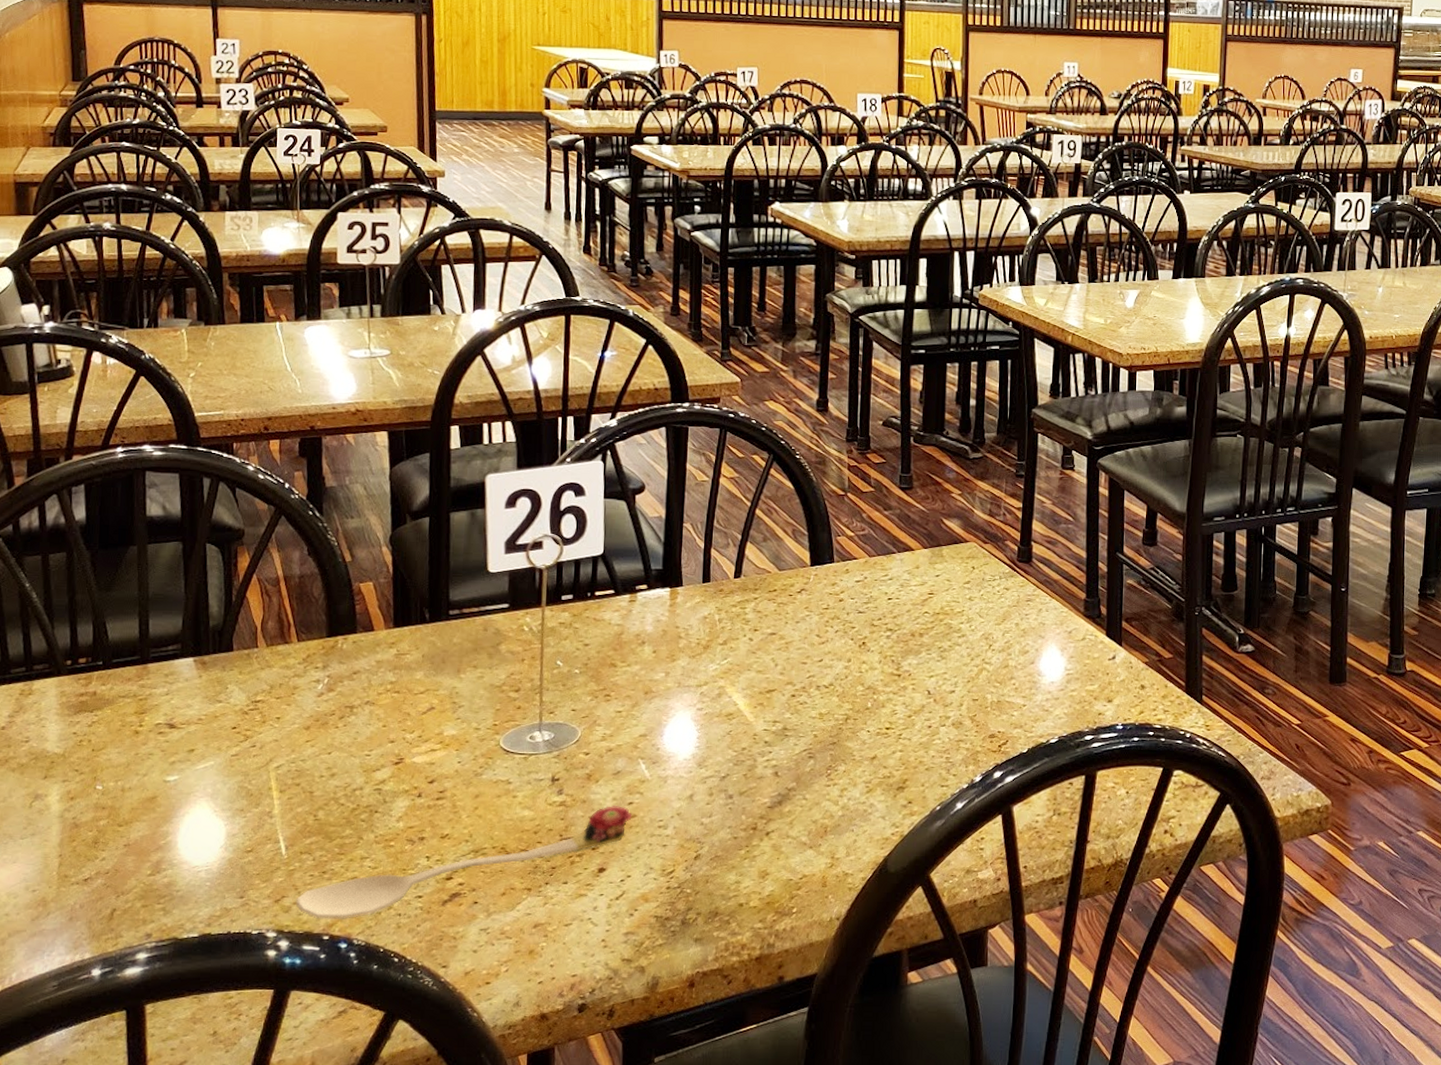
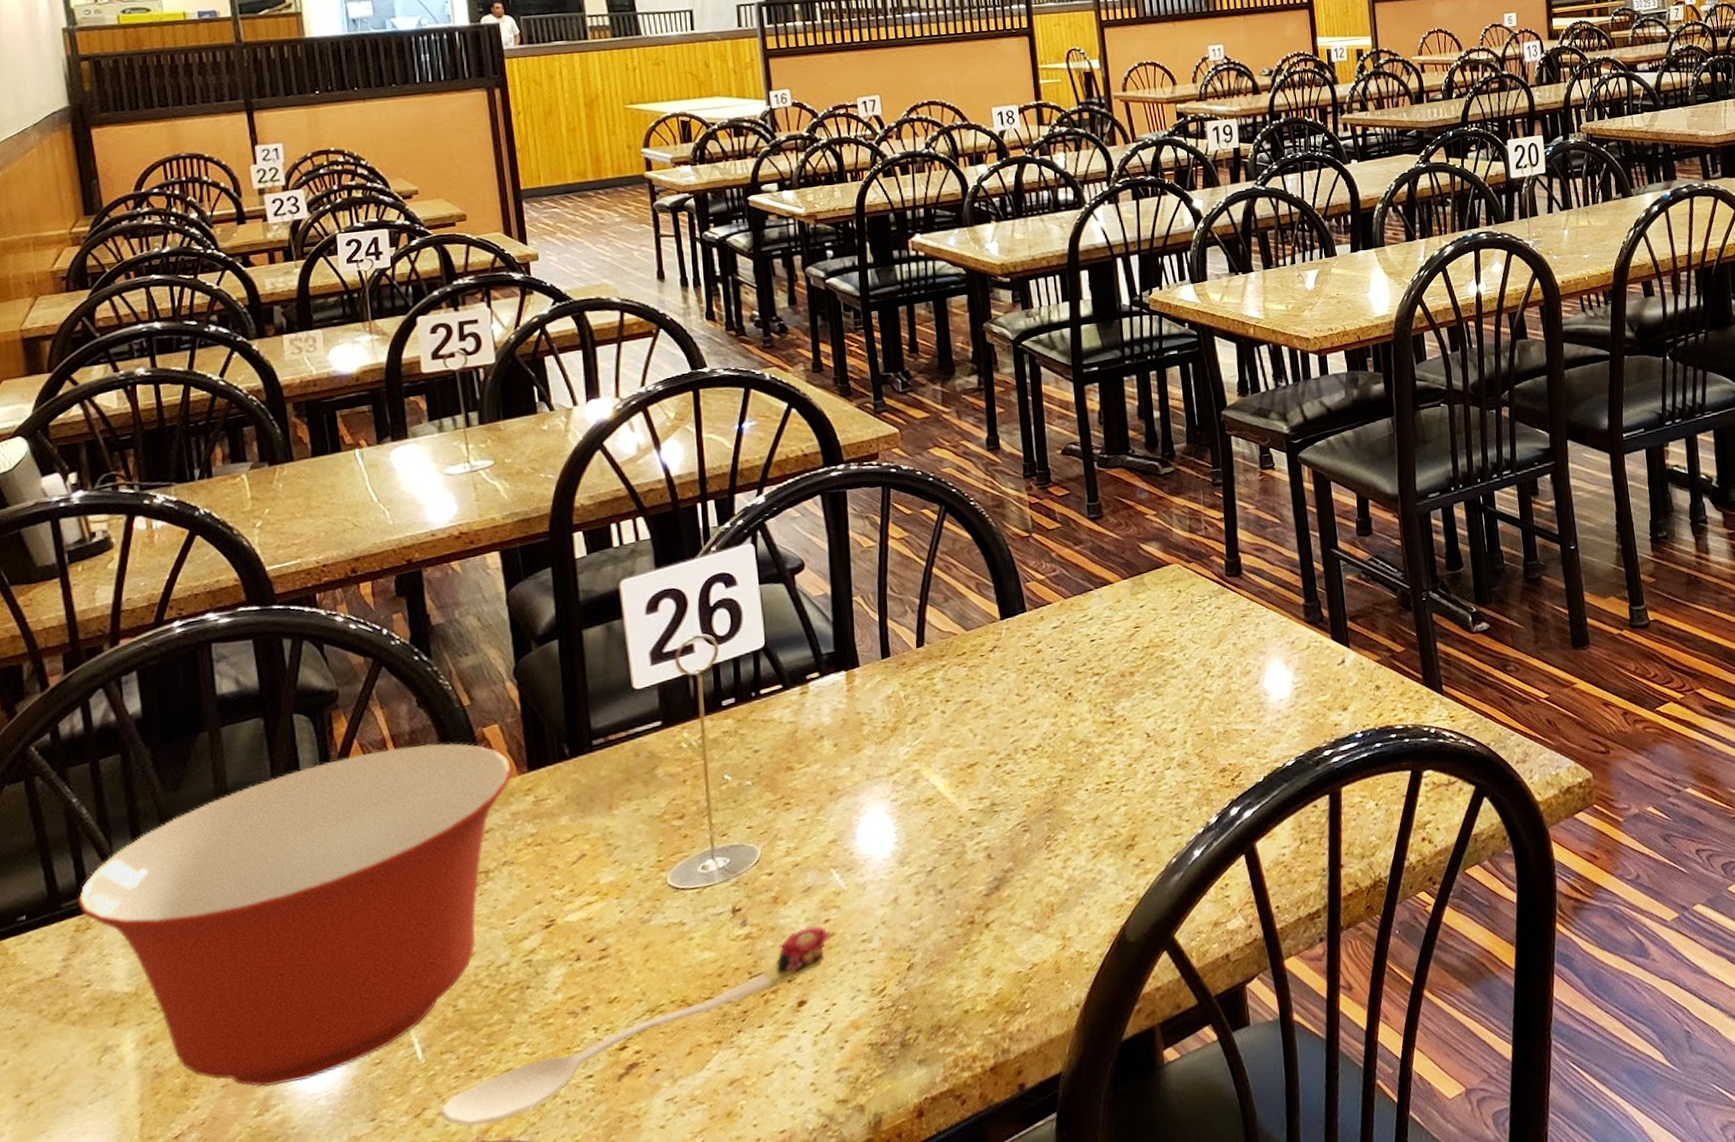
mixing bowl: none [23,587,381,854] -> present [77,743,513,1087]

